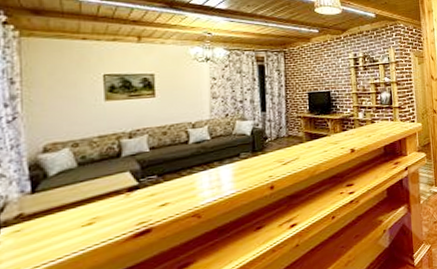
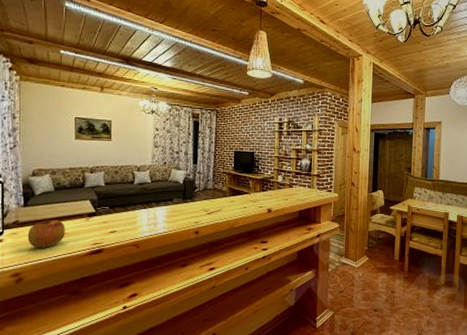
apple: none [38,202,96,245] -> present [27,218,65,249]

